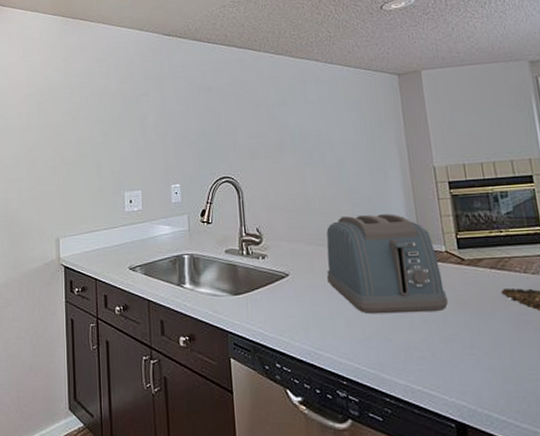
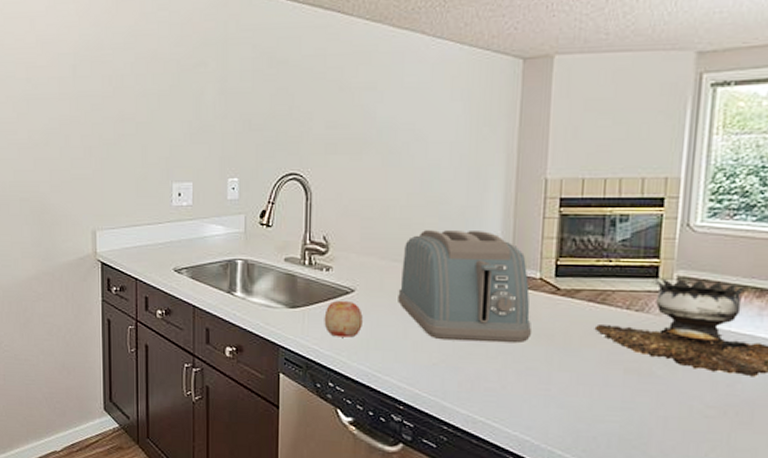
apple: none [265,284,300,319] -> present [324,300,363,338]

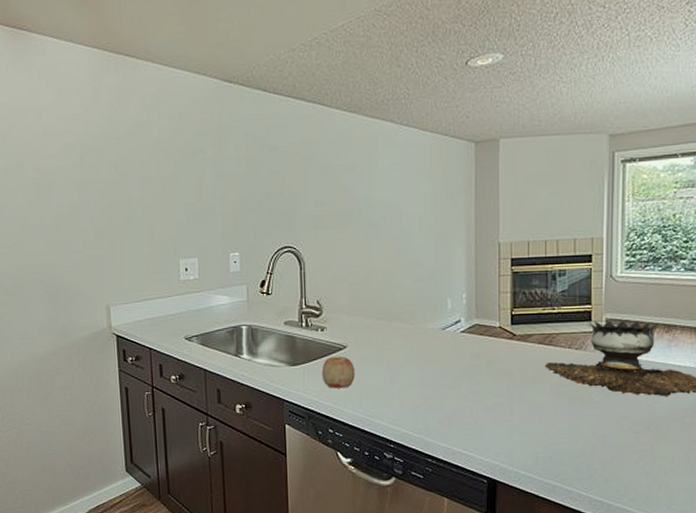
toaster: present [398,230,531,344] -> none [384,289,494,385]

